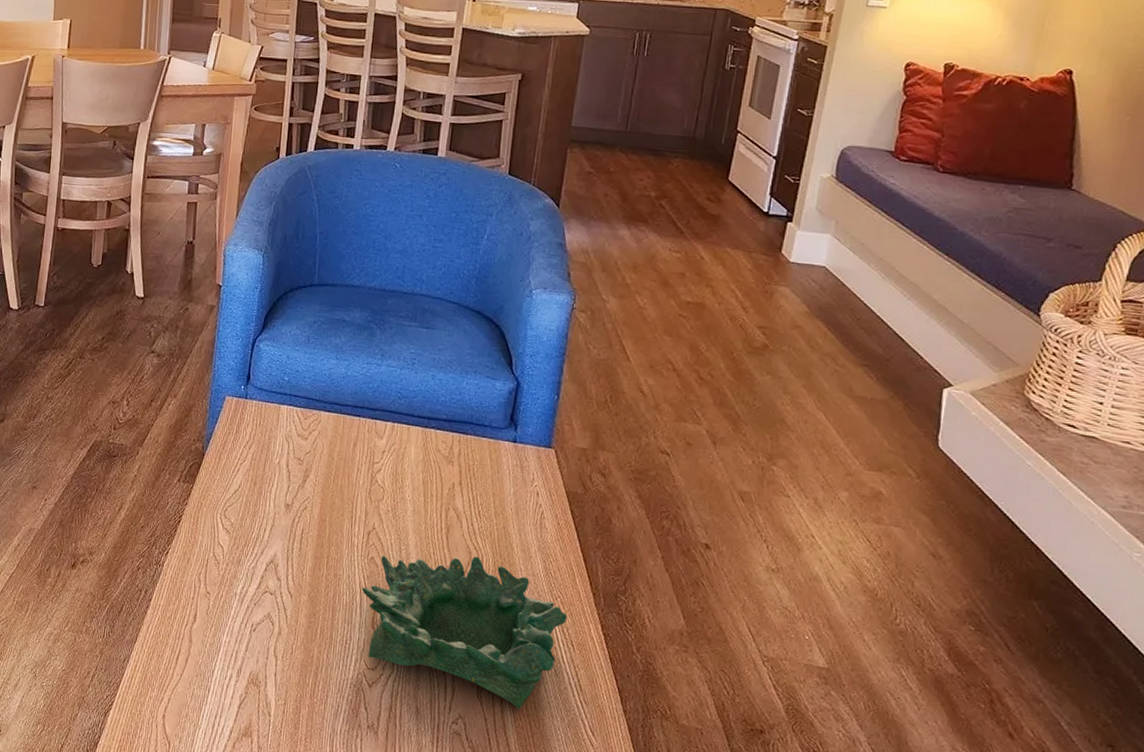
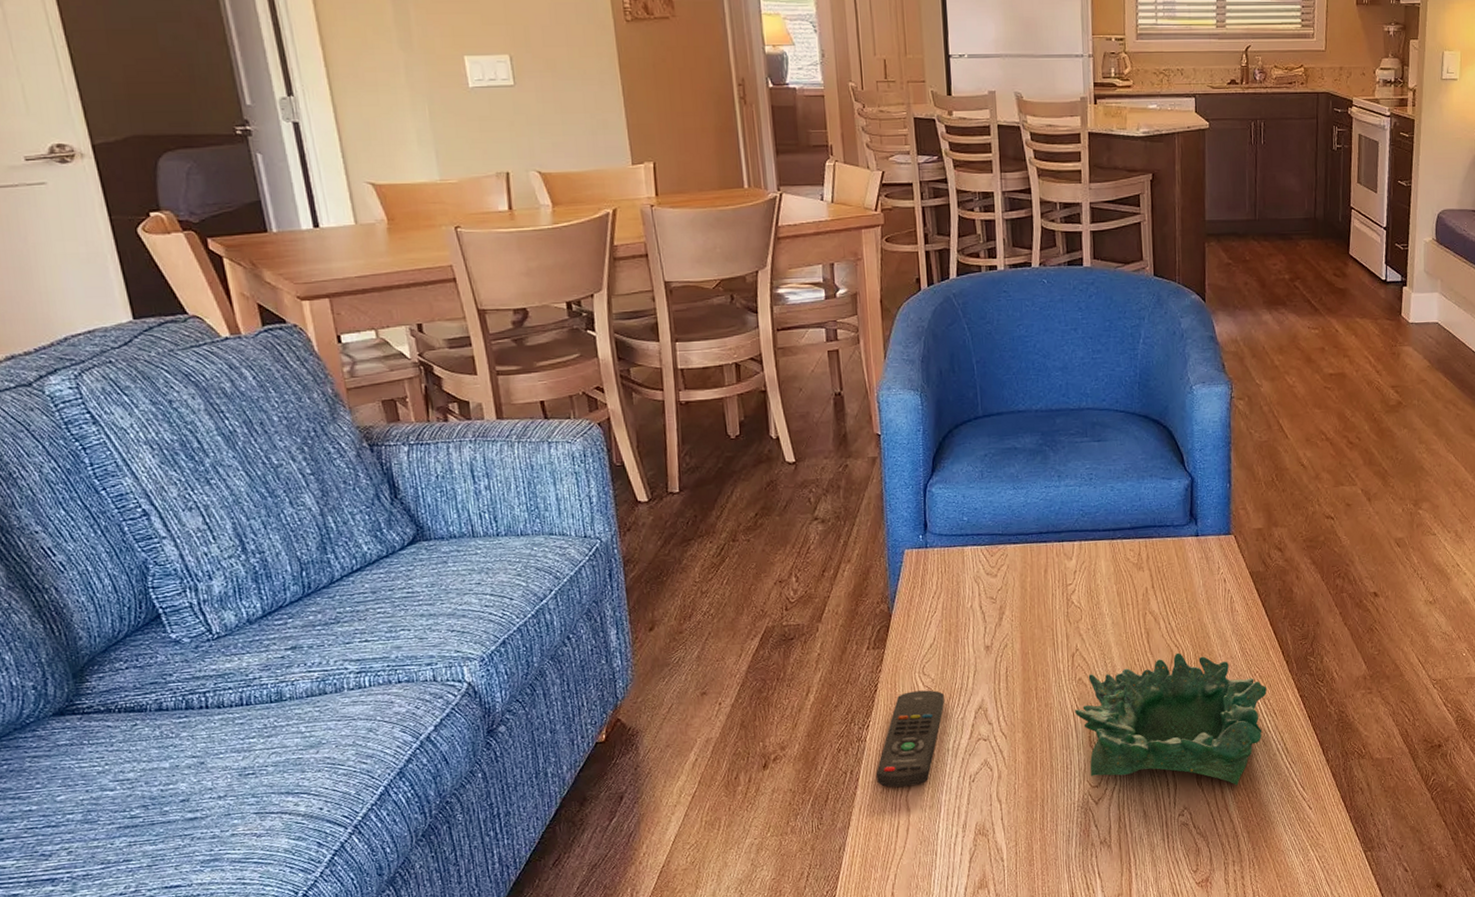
remote control: none [166,529,240,620] -> present [875,690,945,788]

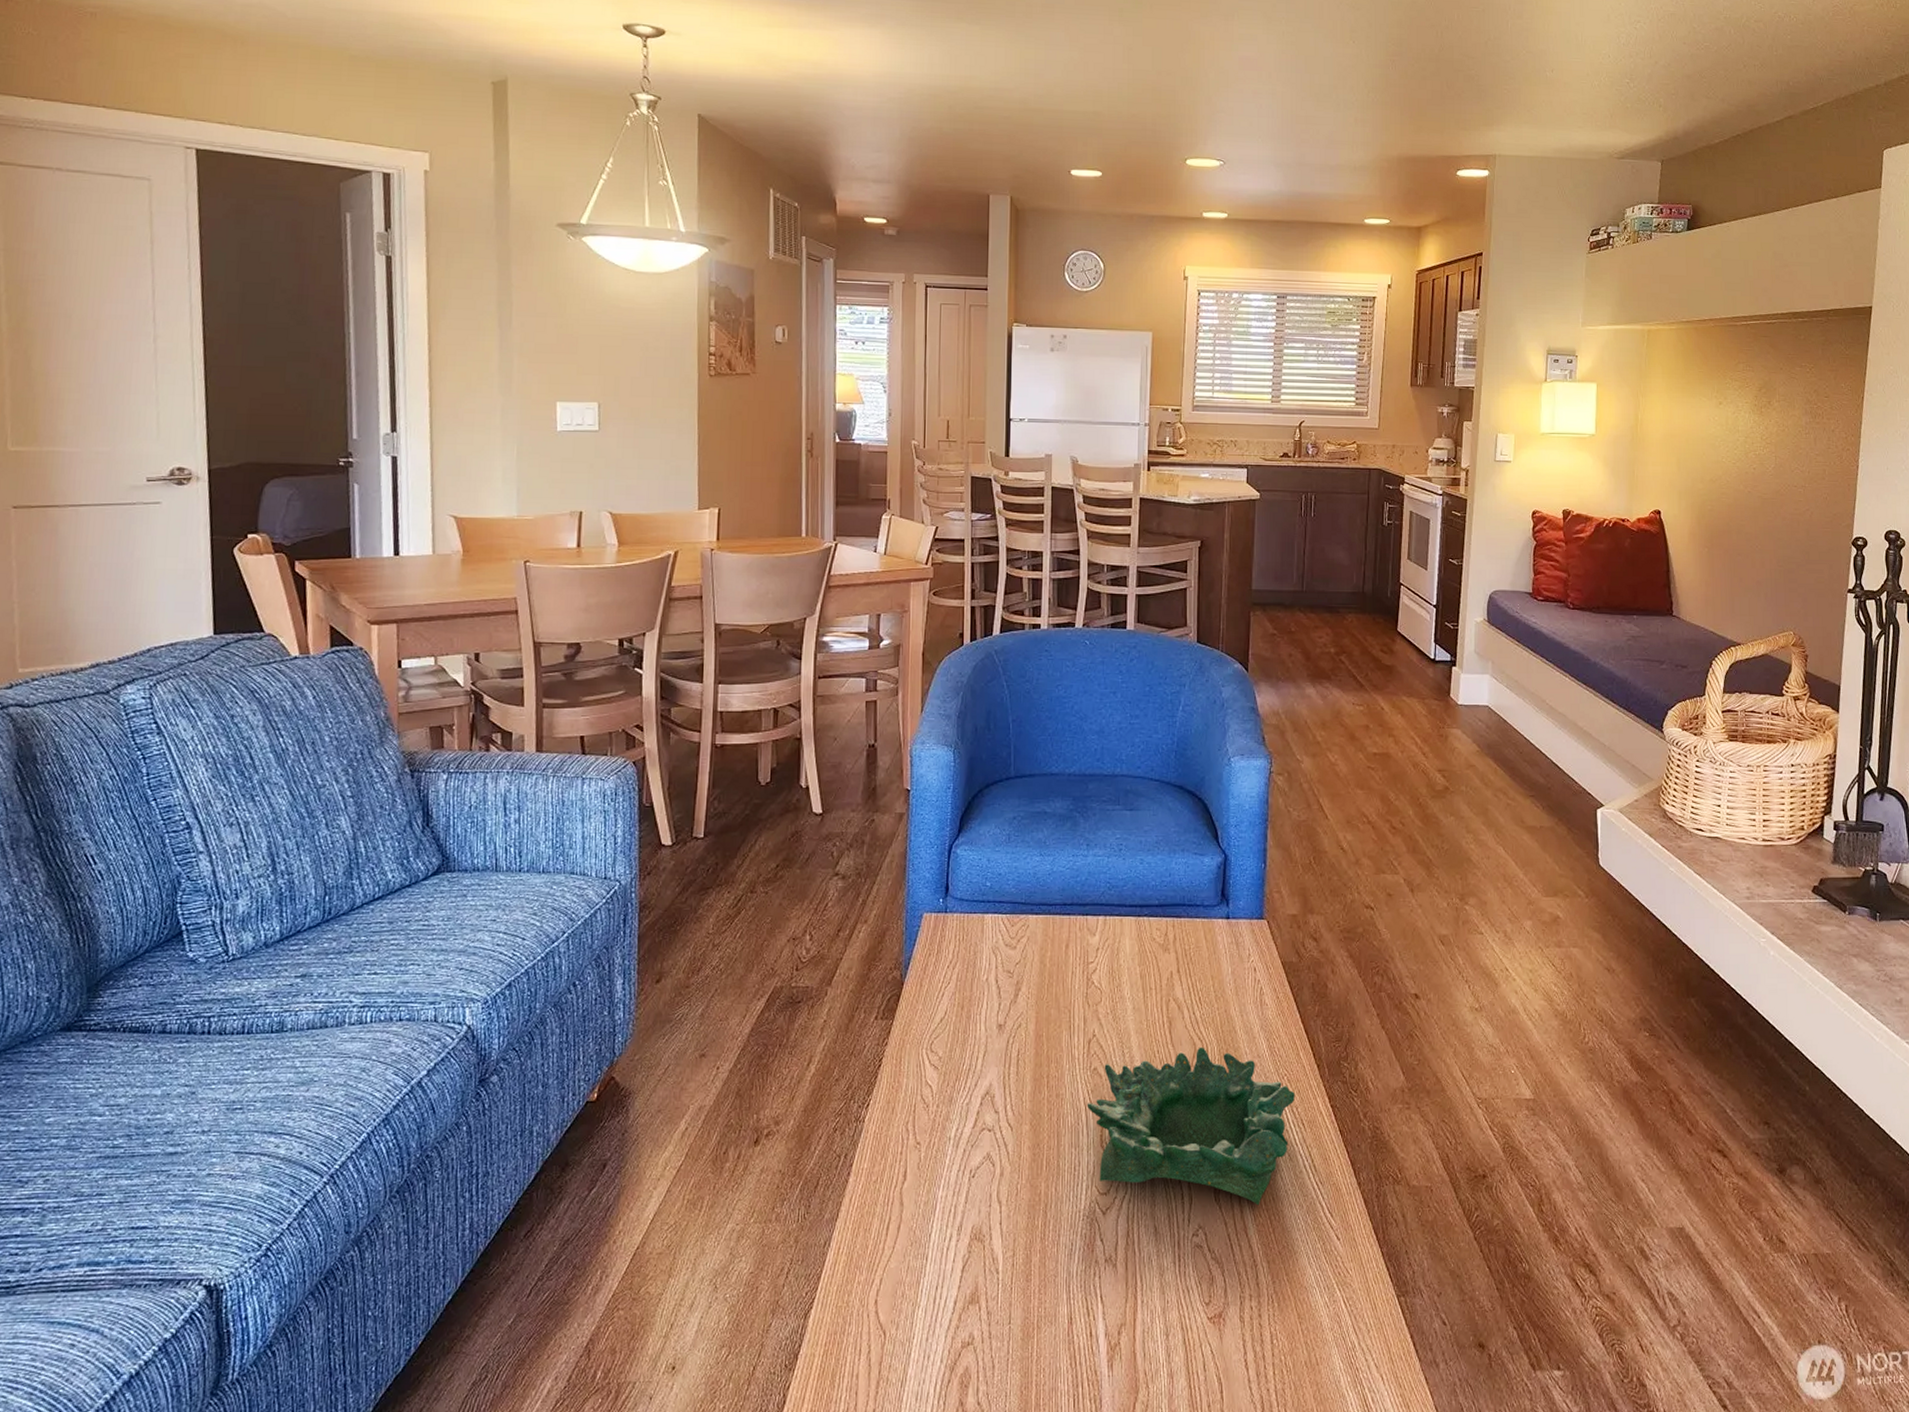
remote control: present [875,690,945,788] -> none [870,1069,950,1178]

